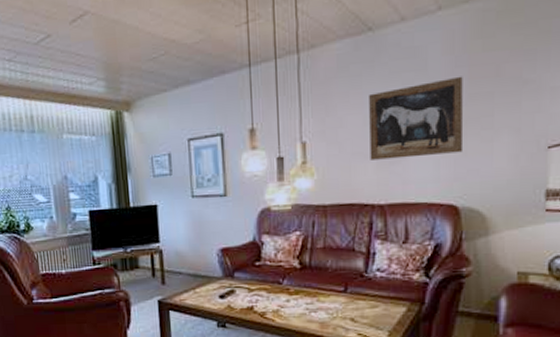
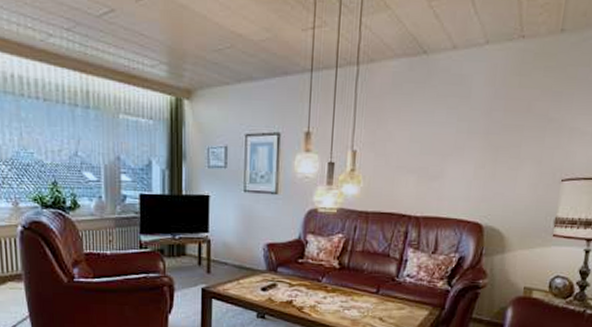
wall art: present [369,76,464,160] -> none [412,107,500,177]

